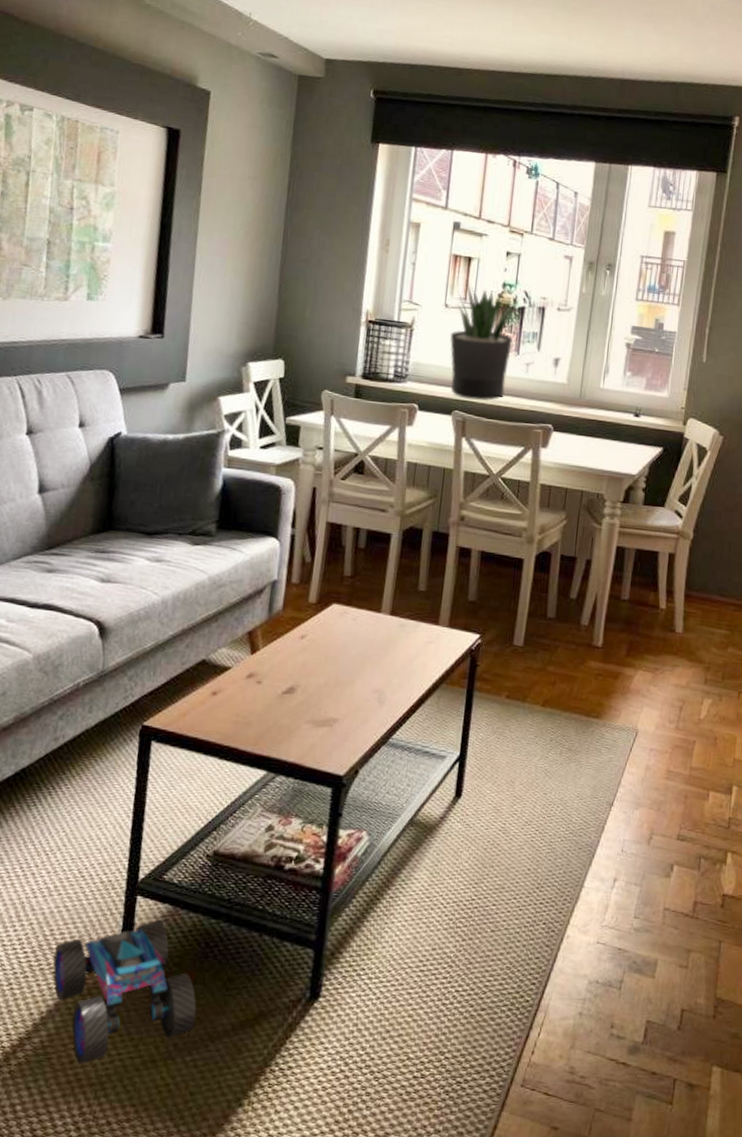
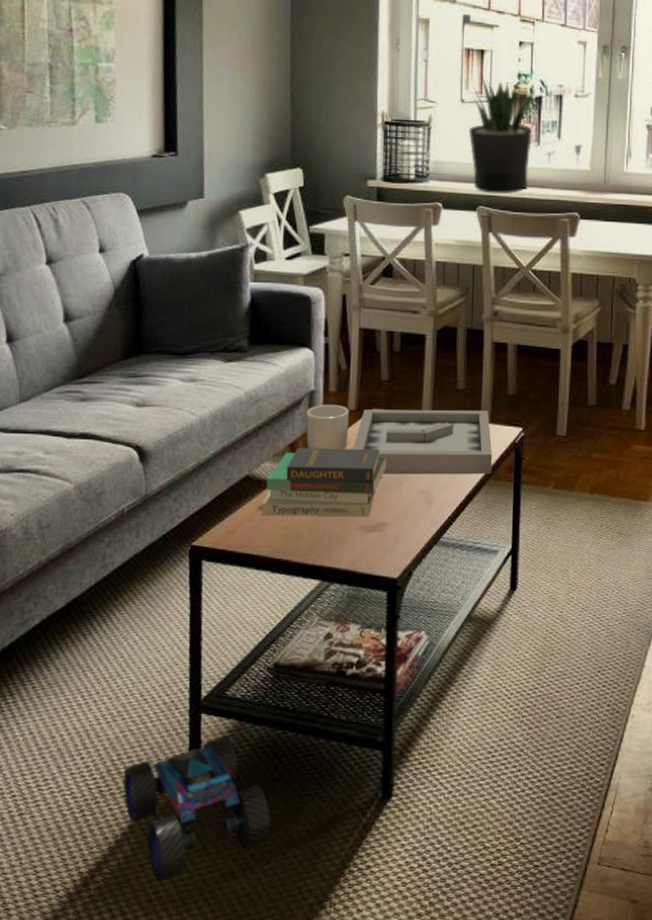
books: none [214,636,342,711] -> present [261,448,386,516]
mug: none [265,594,310,642] -> present [306,404,349,449]
decorative tray: none [310,603,448,678] -> present [353,409,493,475]

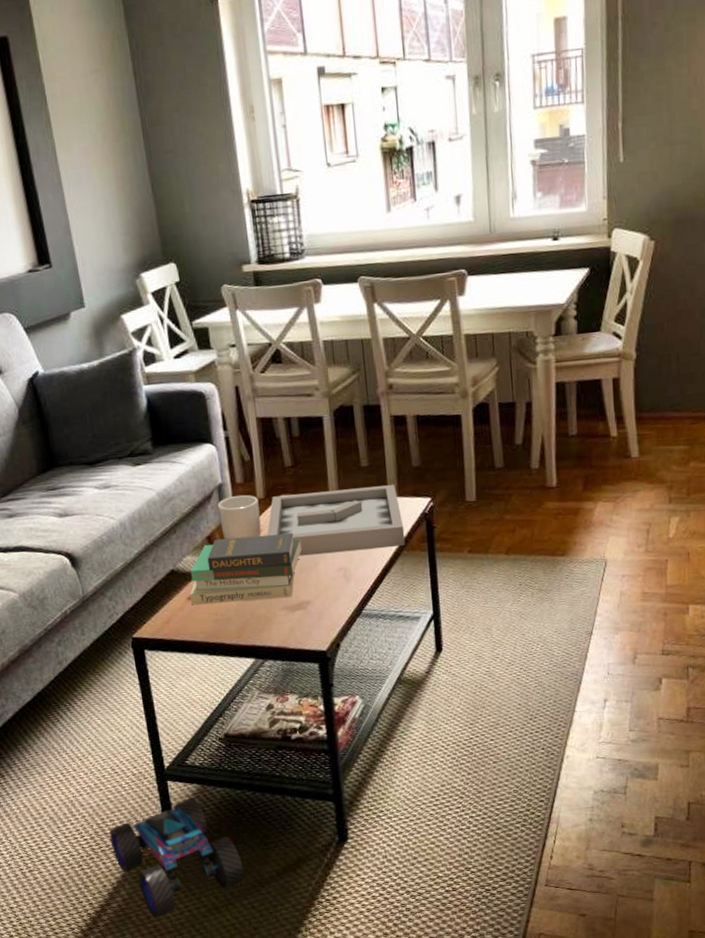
planter: present [468,73,533,195] -> none [337,130,409,262]

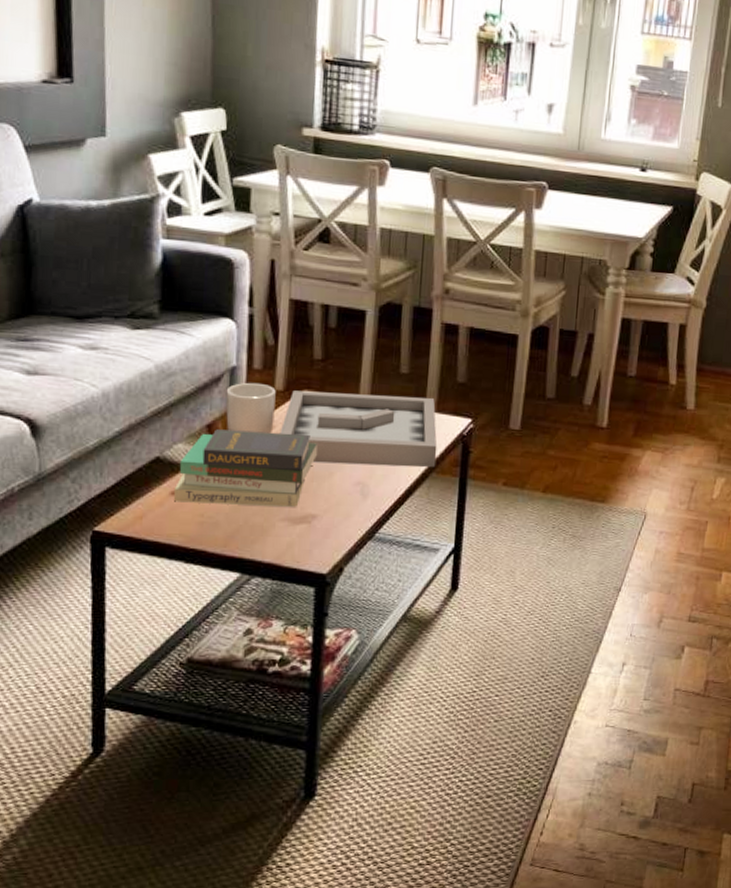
toy car: present [109,798,245,918] -> none [17,731,183,877]

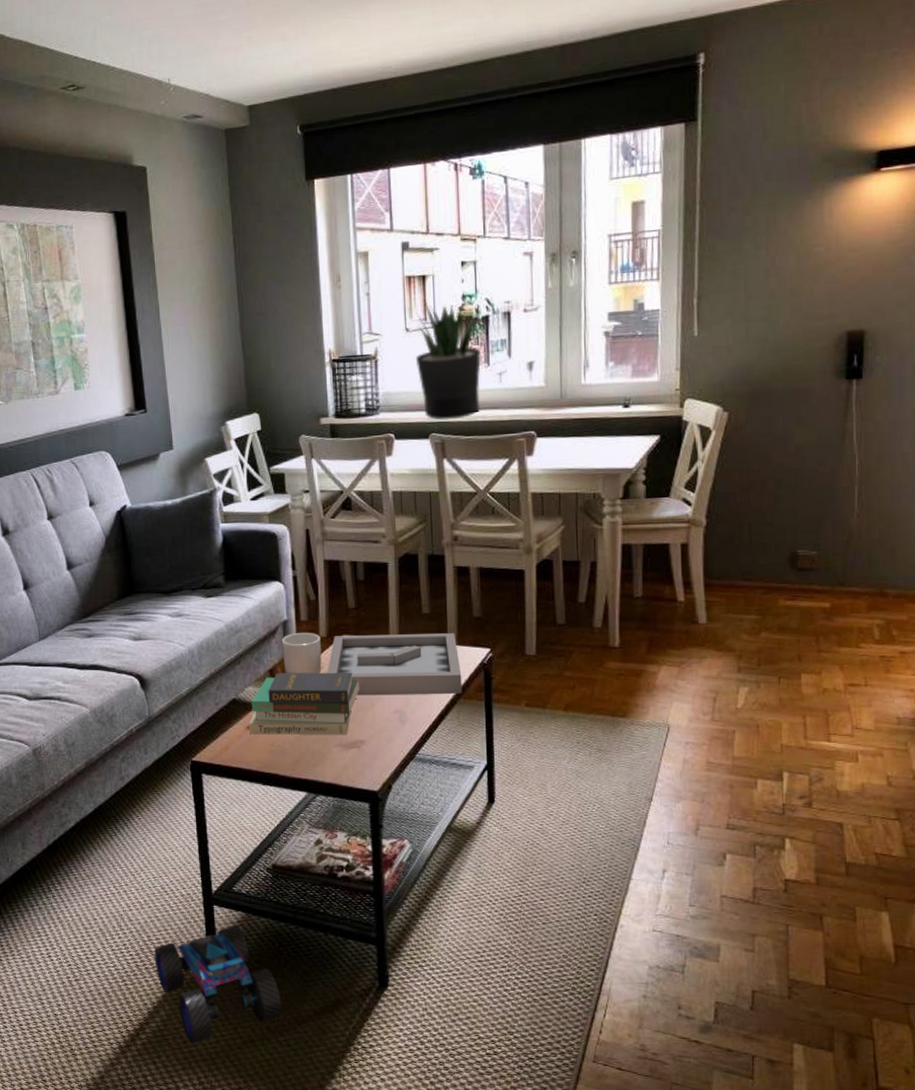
toy car: none [17,731,183,877] -> present [154,925,282,1044]
planter: none [423,9,500,156] -> present [415,299,482,421]

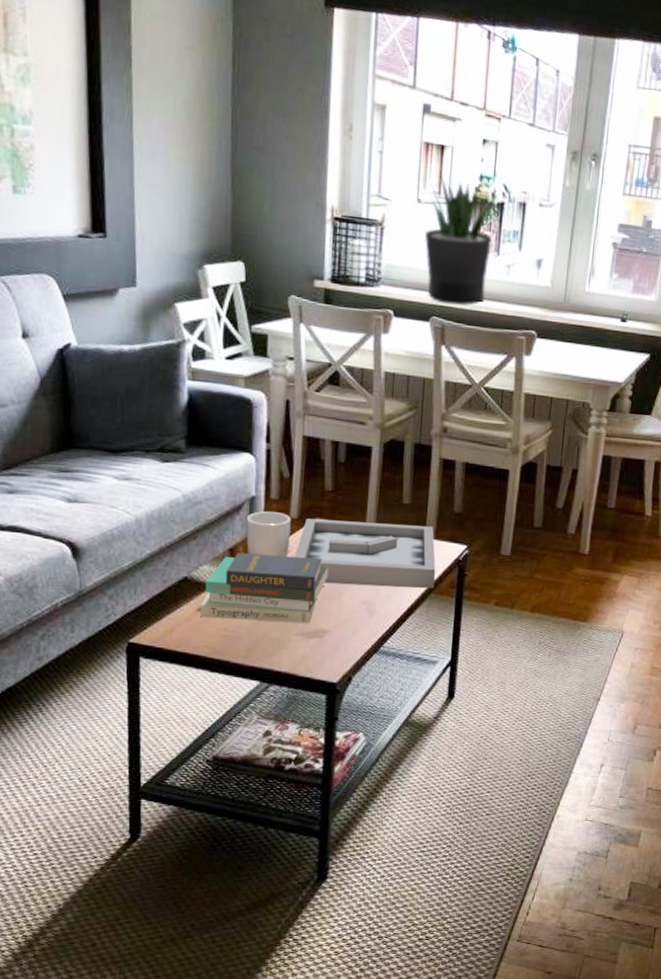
toy car: present [154,925,282,1044] -> none [64,820,211,946]

